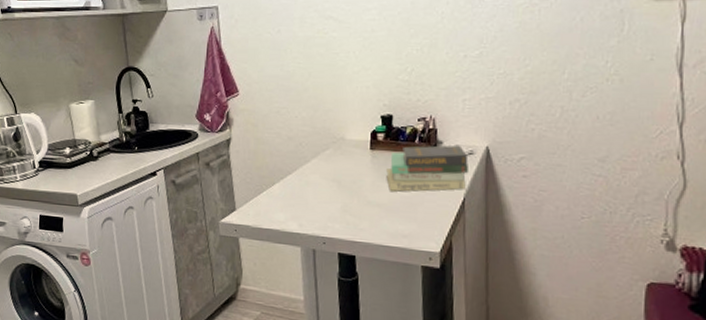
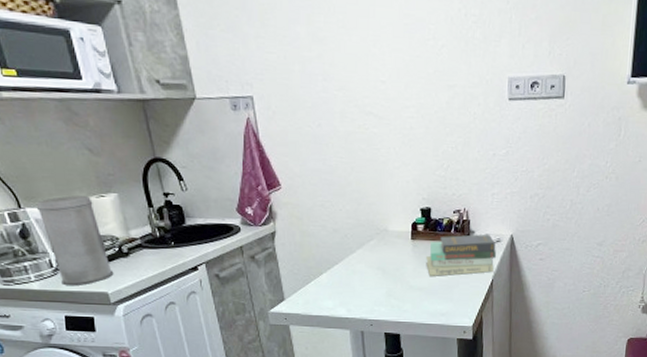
canister: none [29,102,84,186] -> present [37,195,114,285]

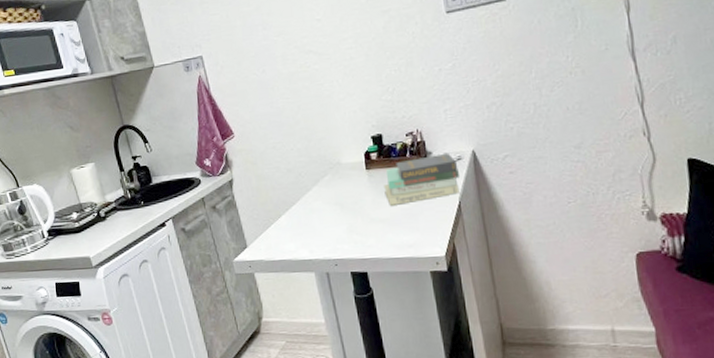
canister: present [37,195,114,285] -> none [31,169,94,253]

